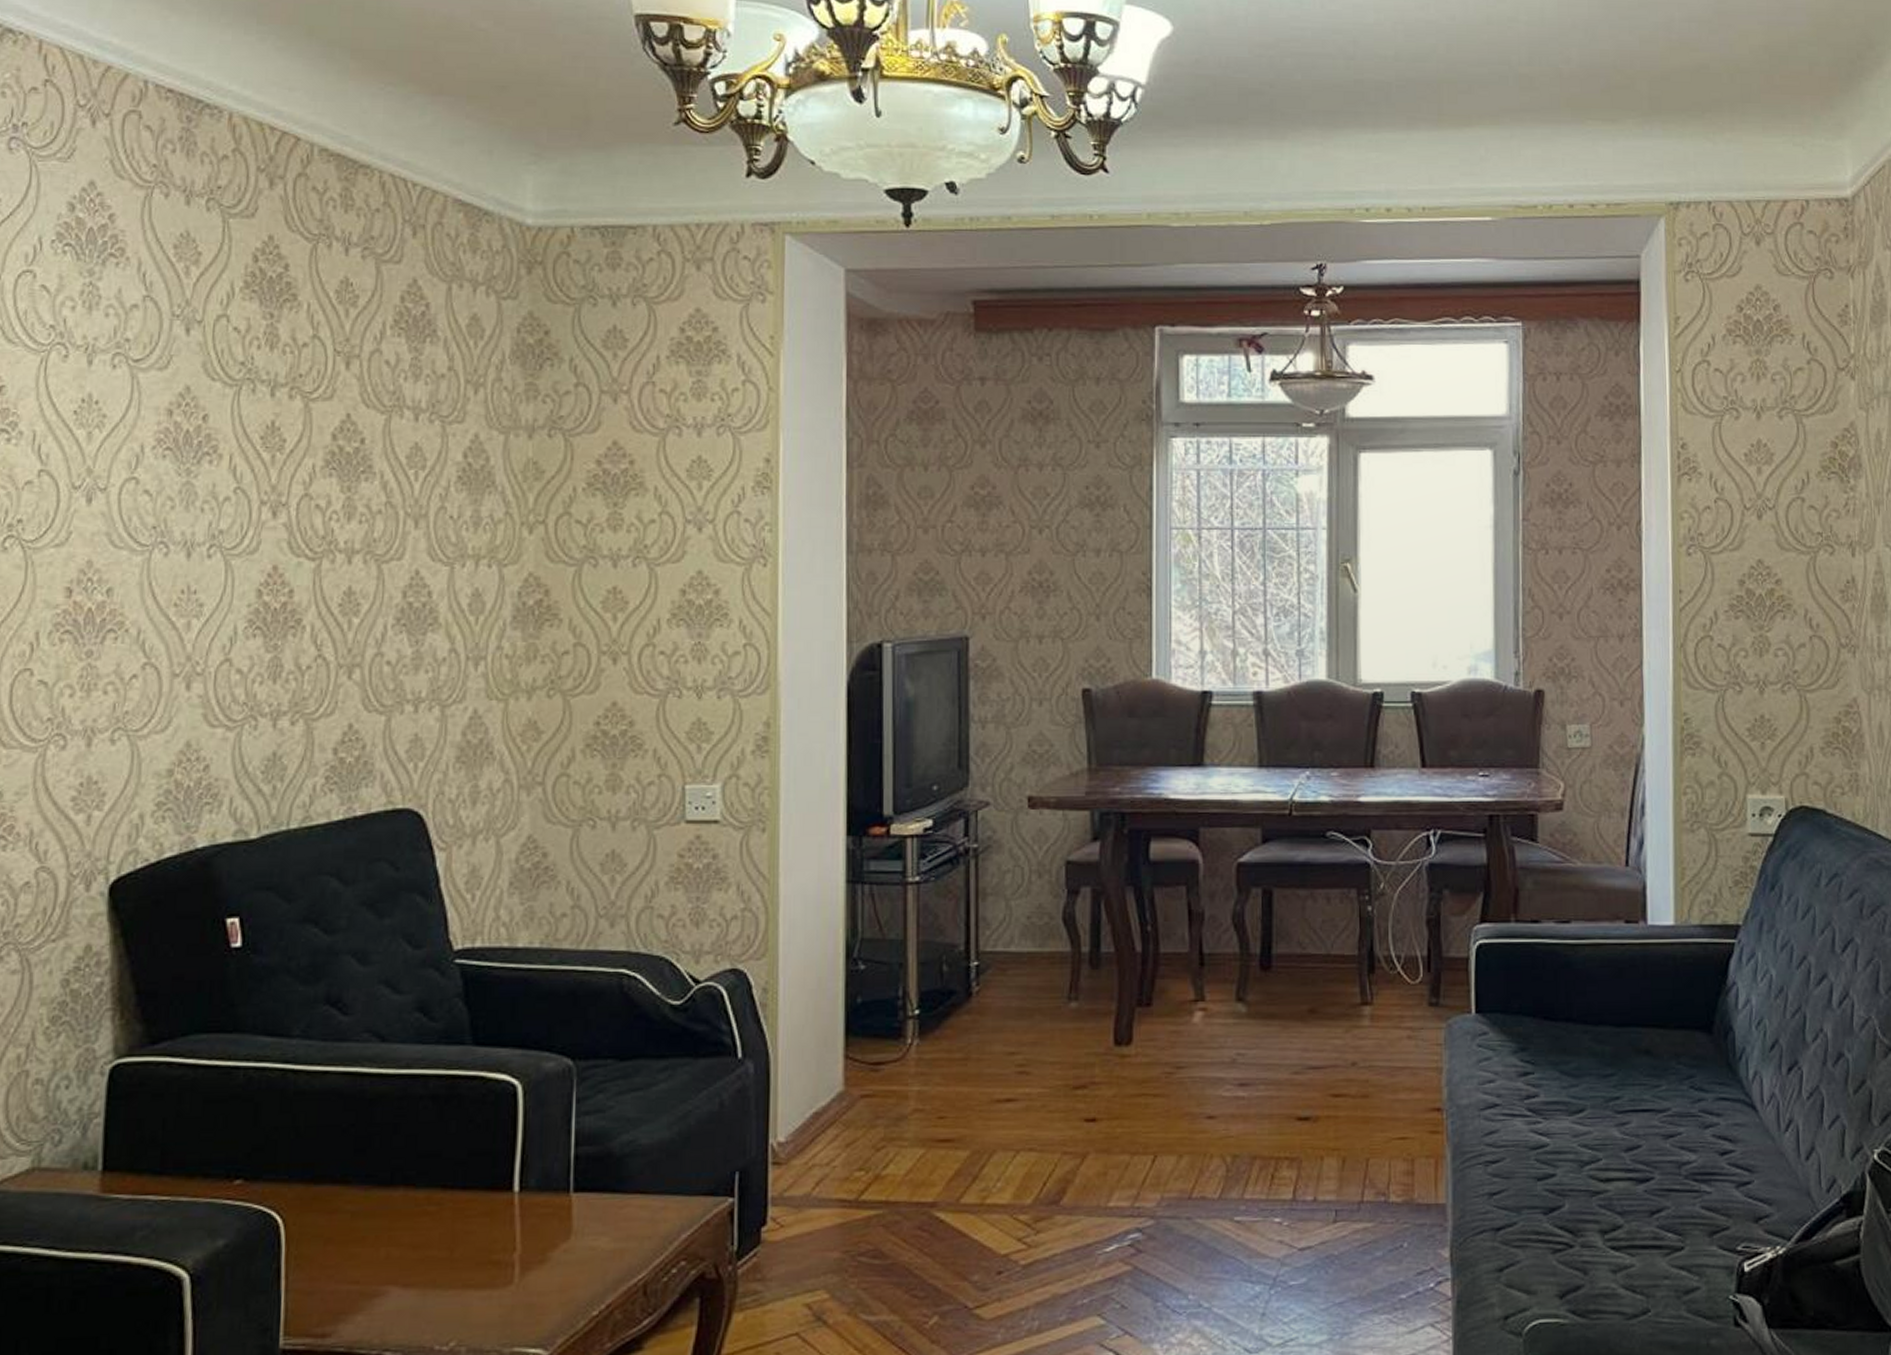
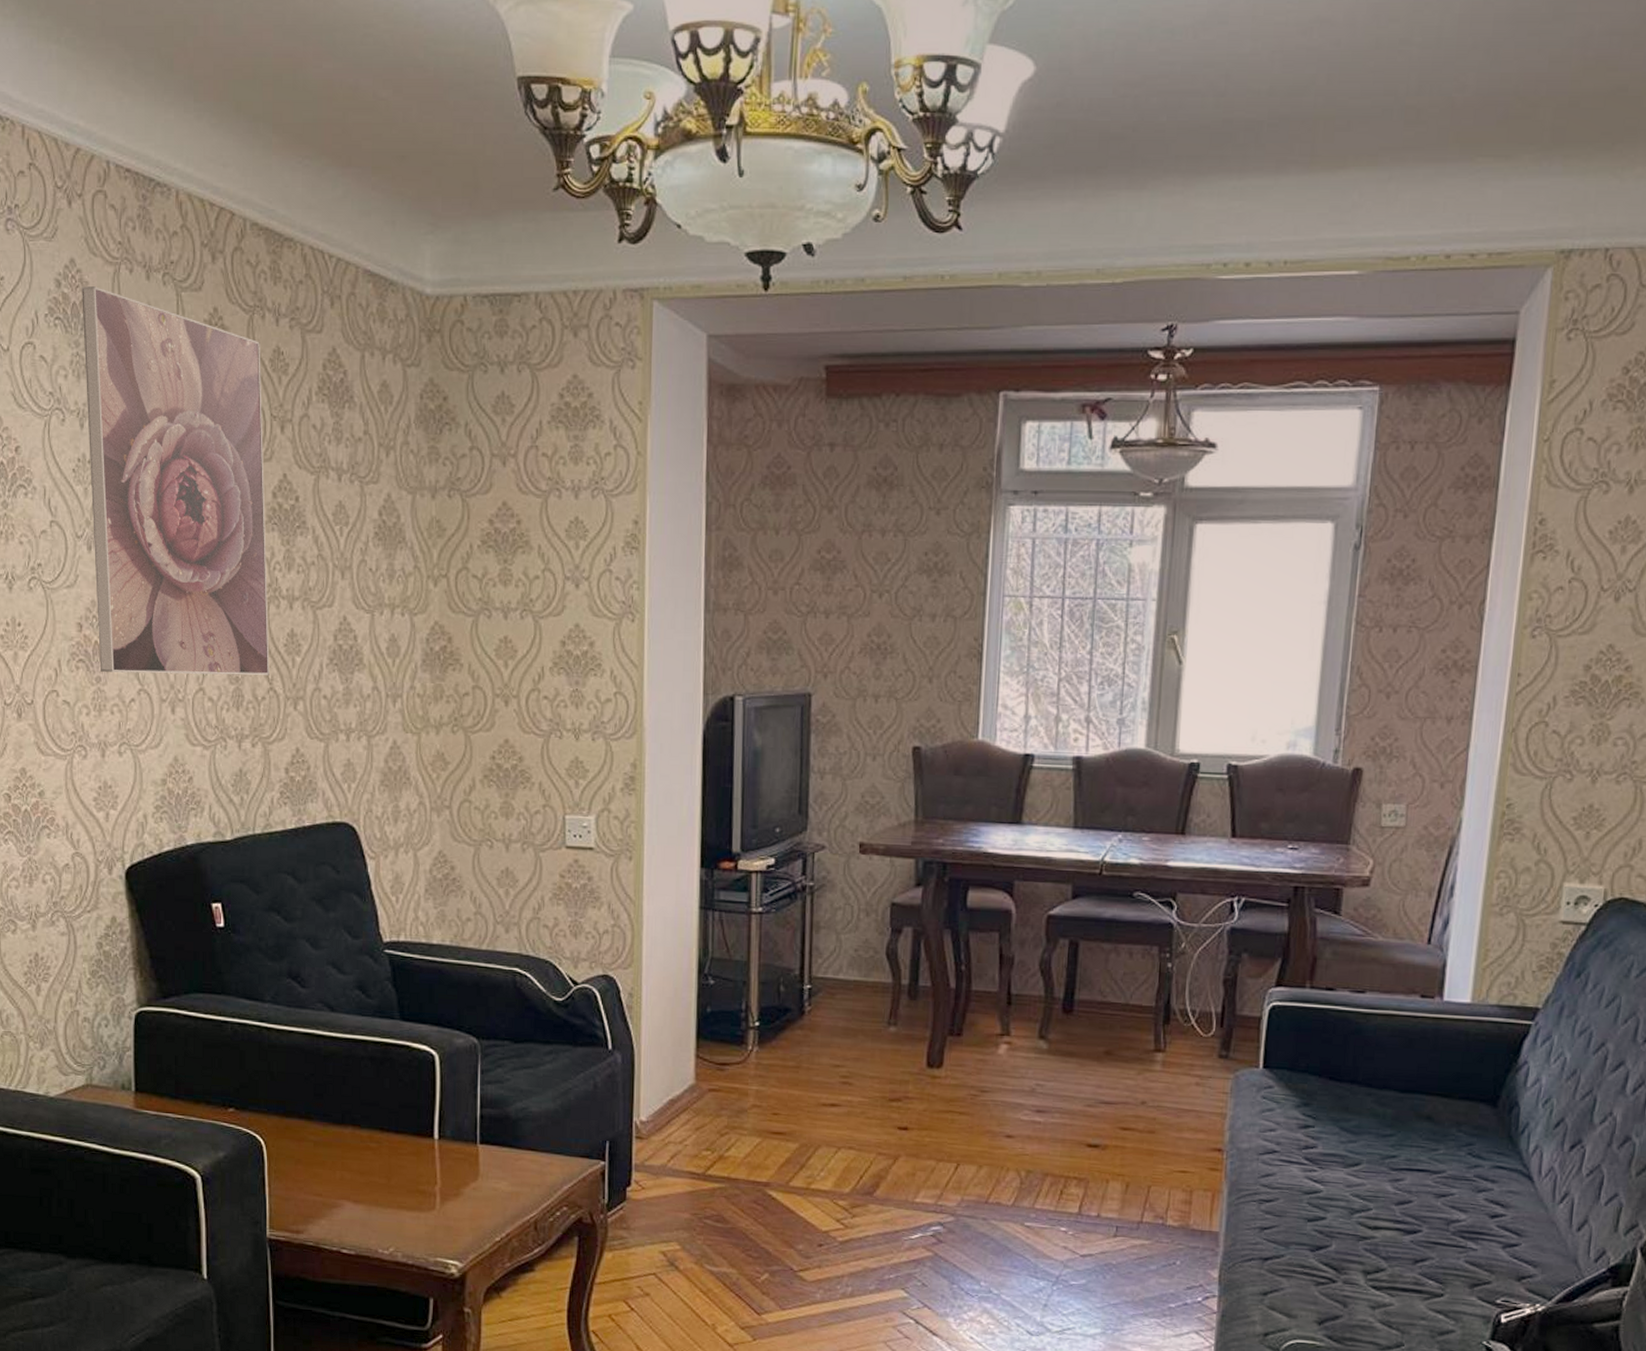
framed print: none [92,211,325,644] -> present [82,286,270,676]

